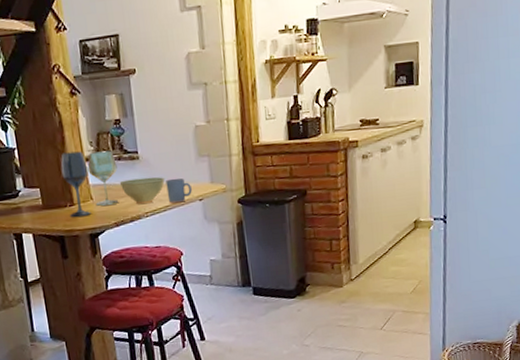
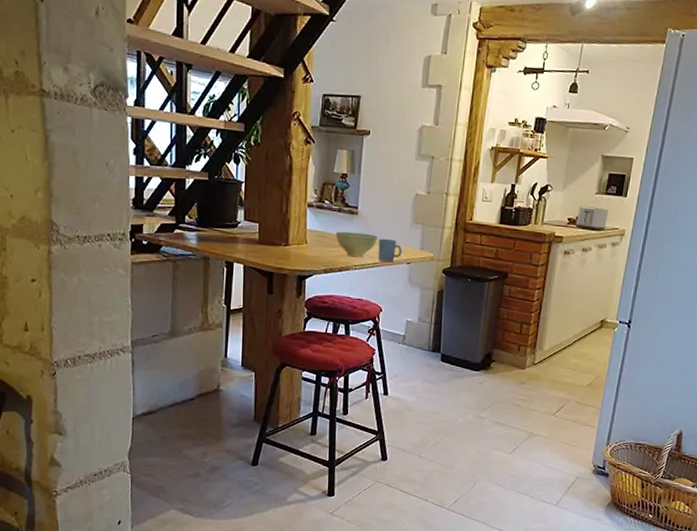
wineglass: present [61,151,92,217] -> none [282,195,308,258]
wine glass: present [87,150,119,206] -> none [308,199,336,252]
toaster: none [367,102,403,128] -> present [575,206,609,231]

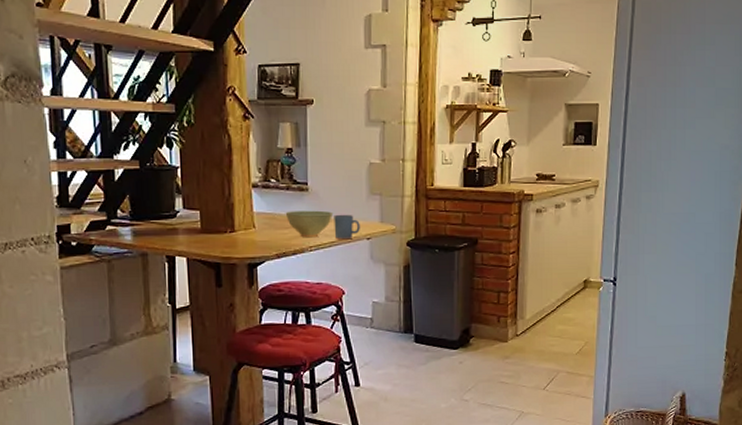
toaster: present [575,206,609,231] -> none [544,159,579,185]

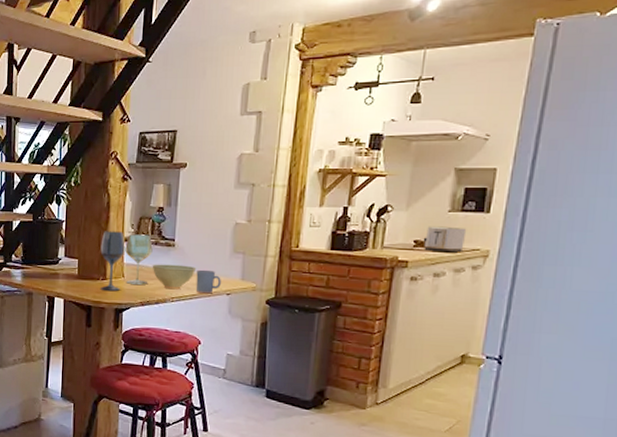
wineglass: none [225,177,254,244] -> present [100,231,125,291]
wine glass: none [253,179,285,235] -> present [125,234,153,285]
toaster: none [544,159,579,185] -> present [423,226,467,253]

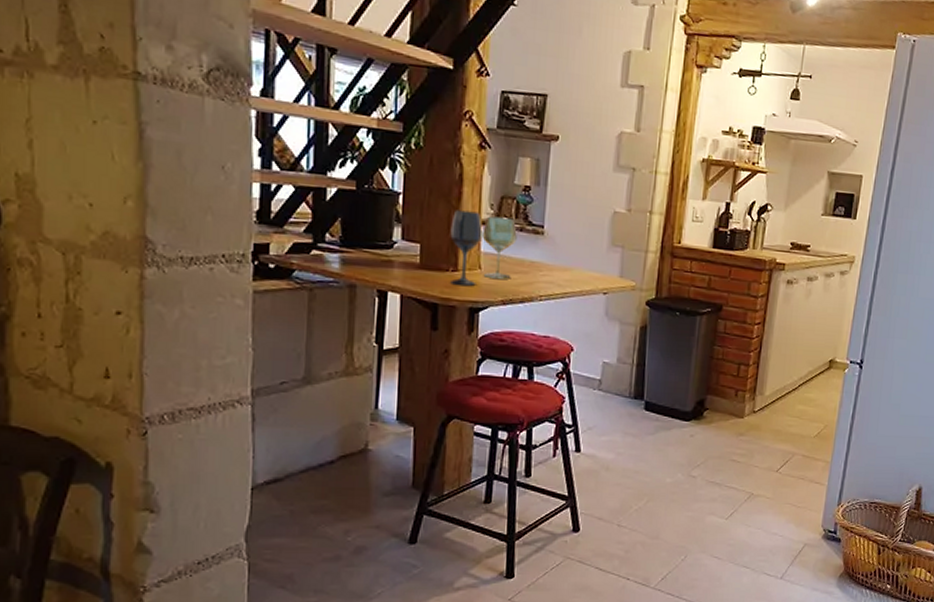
bowl: present [152,264,197,290] -> none [516,254,570,287]
mug: present [195,269,221,294] -> none [568,263,597,293]
toaster: present [423,226,467,253] -> none [798,228,837,258]

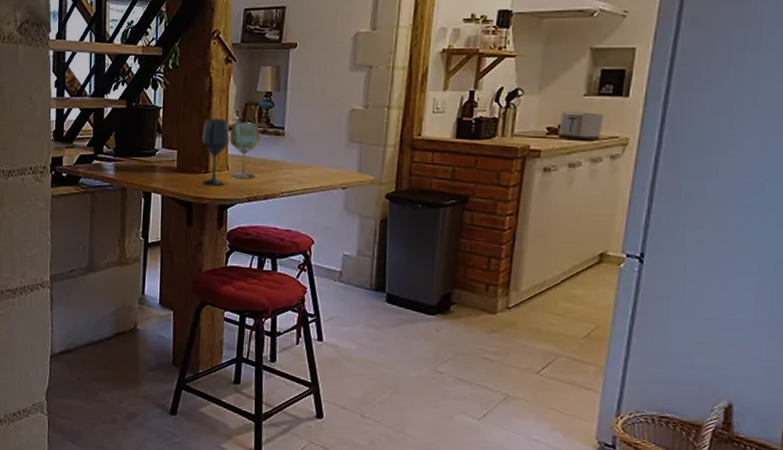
toaster: none [798,228,837,258] -> present [556,111,604,141]

